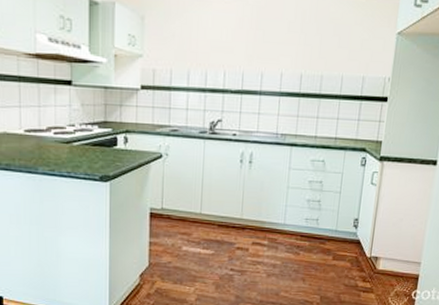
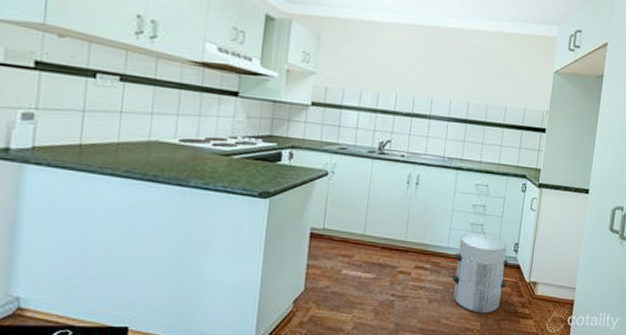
waste bin: none [289,207,349,287] -> present [451,231,510,314]

